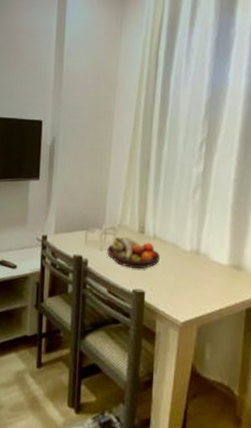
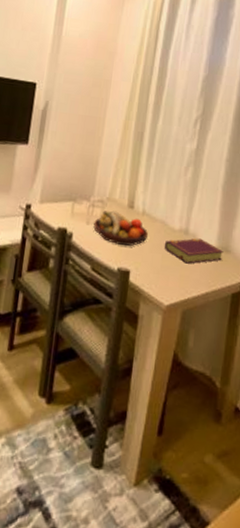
book: none [176,258,236,283] -> present [164,238,224,264]

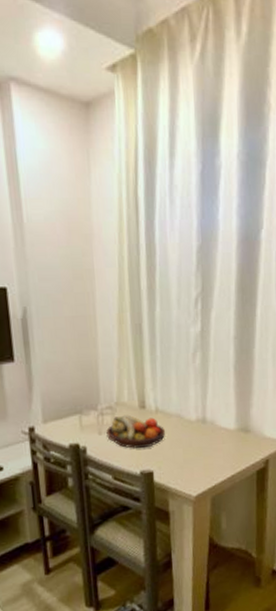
book: present [164,238,224,264] -> none [183,424,244,452]

